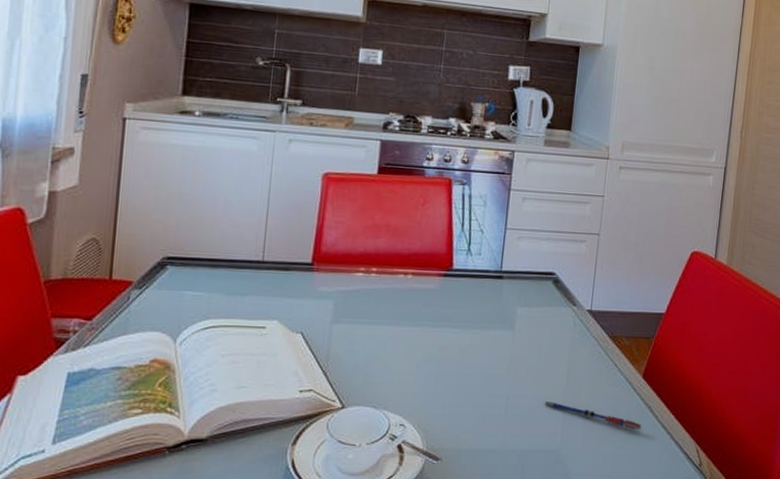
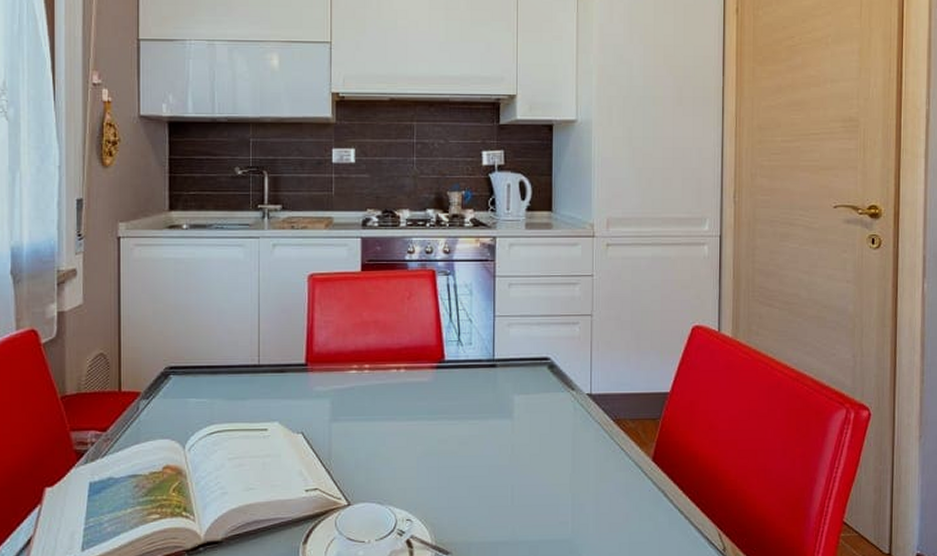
pen: present [545,402,642,430] -> none [552,490,656,515]

